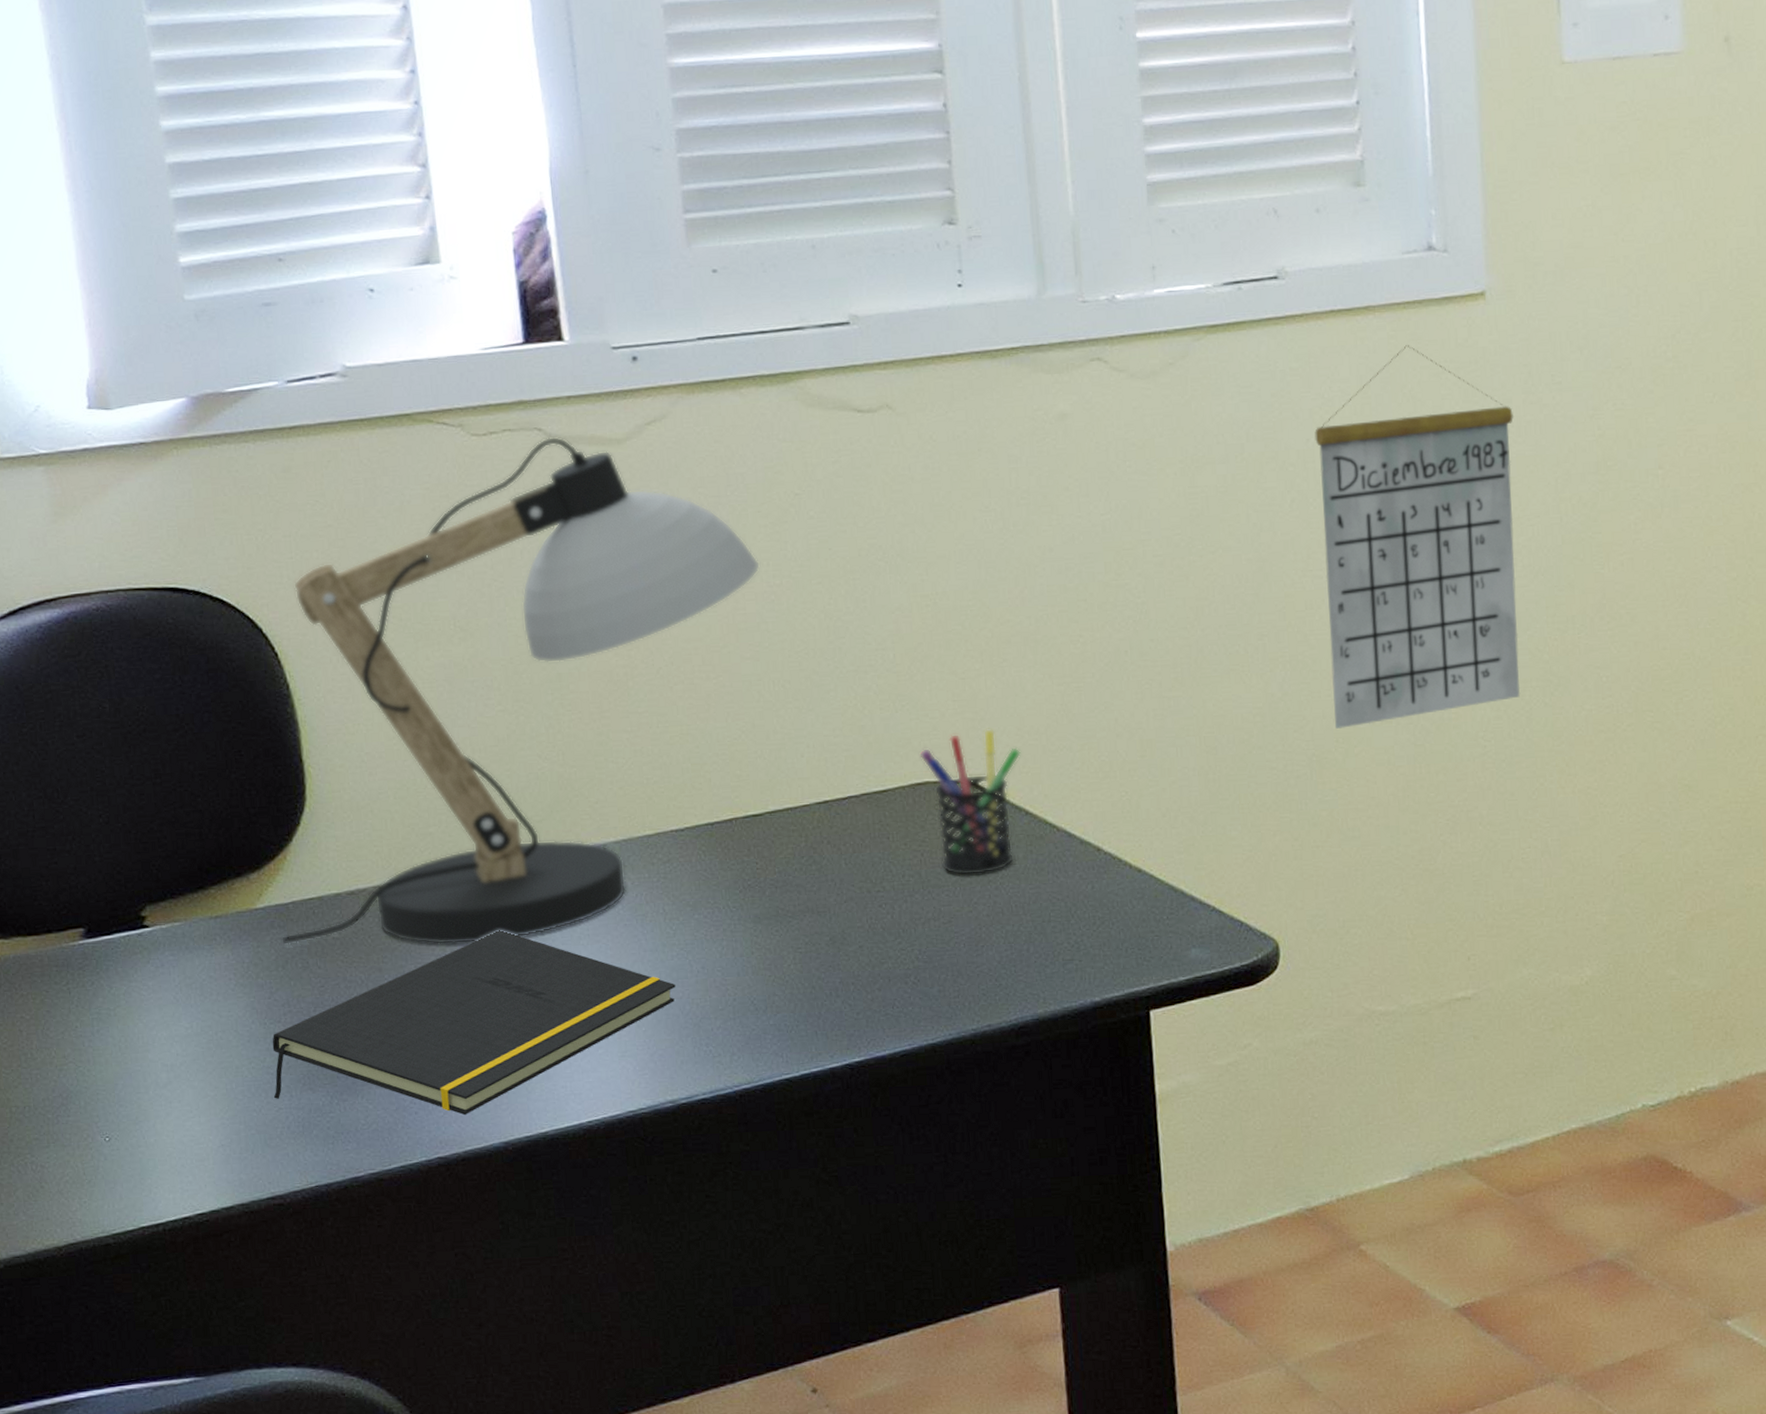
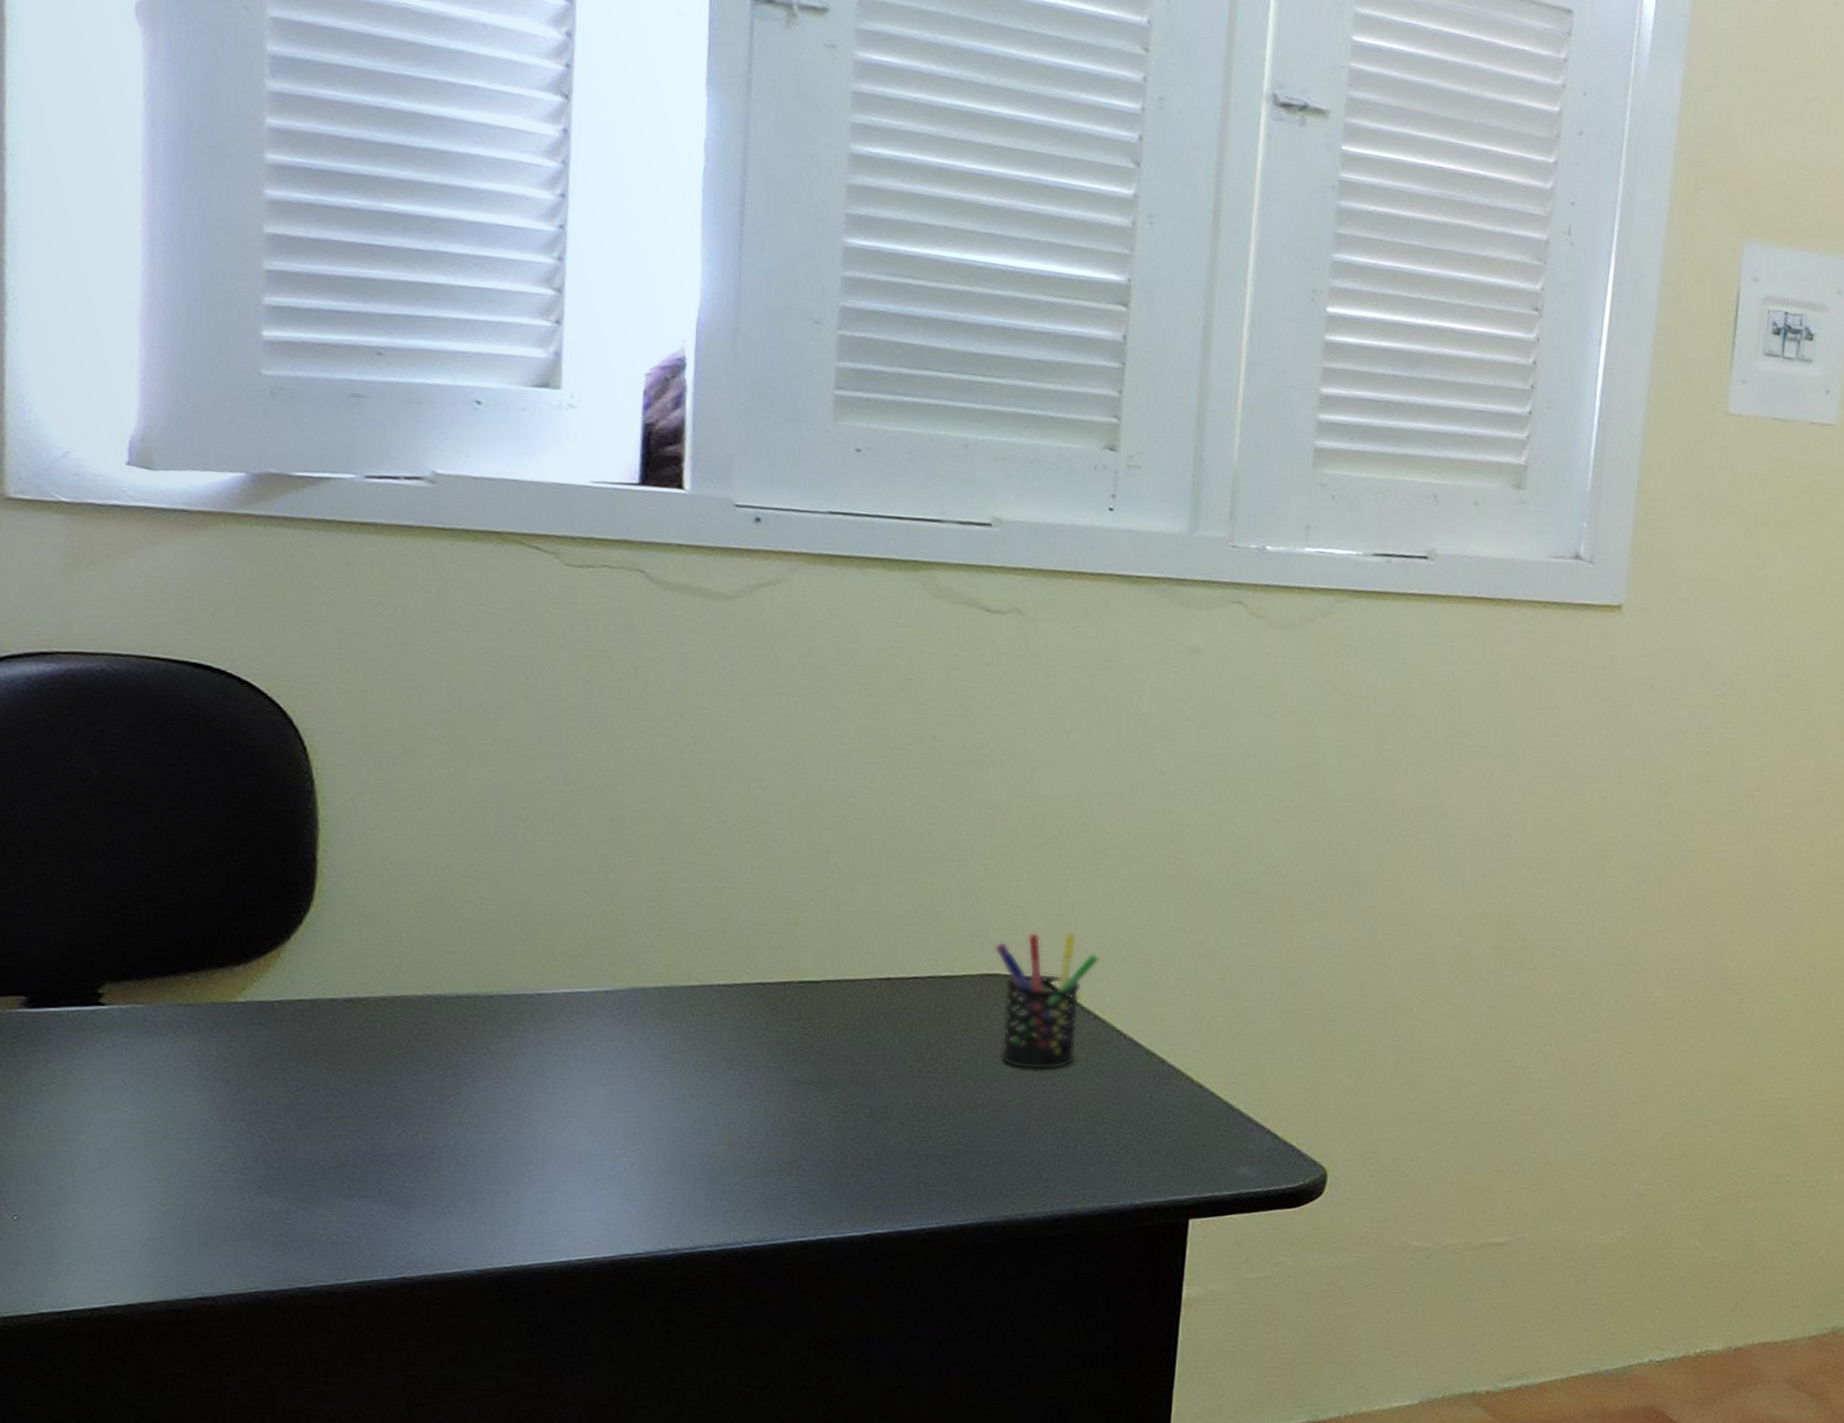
notepad: present [272,930,676,1115] -> none [221,1058,697,1238]
desk lamp: present [281,436,760,946] -> none [259,580,857,1069]
calendar: present [1314,345,1521,729] -> none [1414,641,1631,981]

